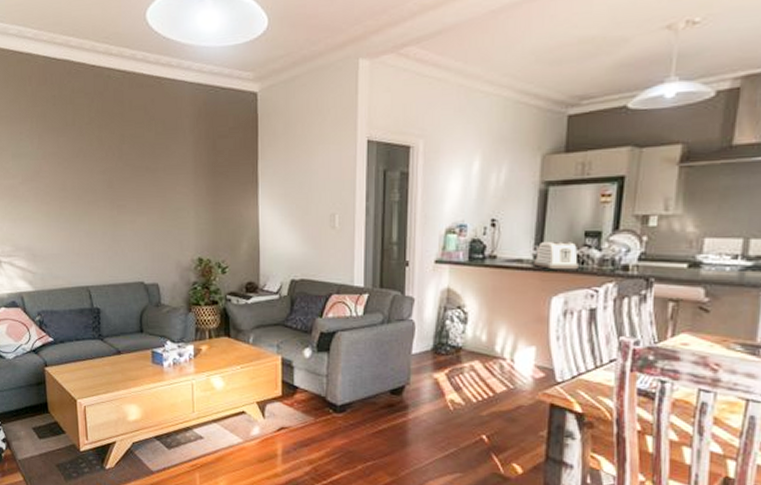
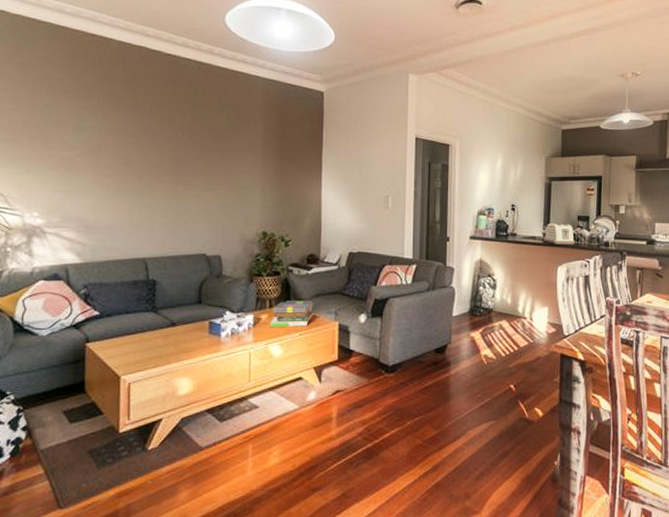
books: none [210,332,254,359] -> present [270,301,313,327]

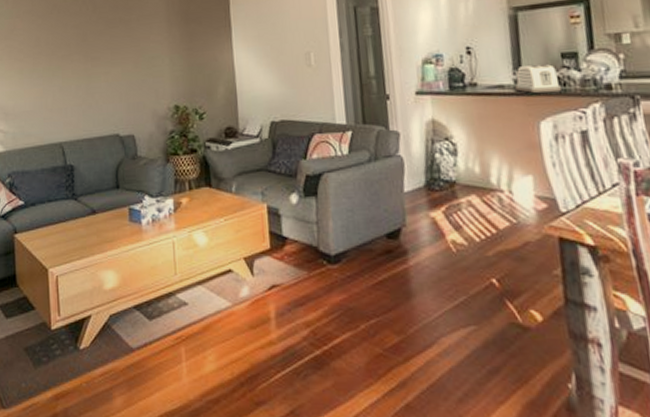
books: present [270,301,313,327] -> none [191,180,237,212]

